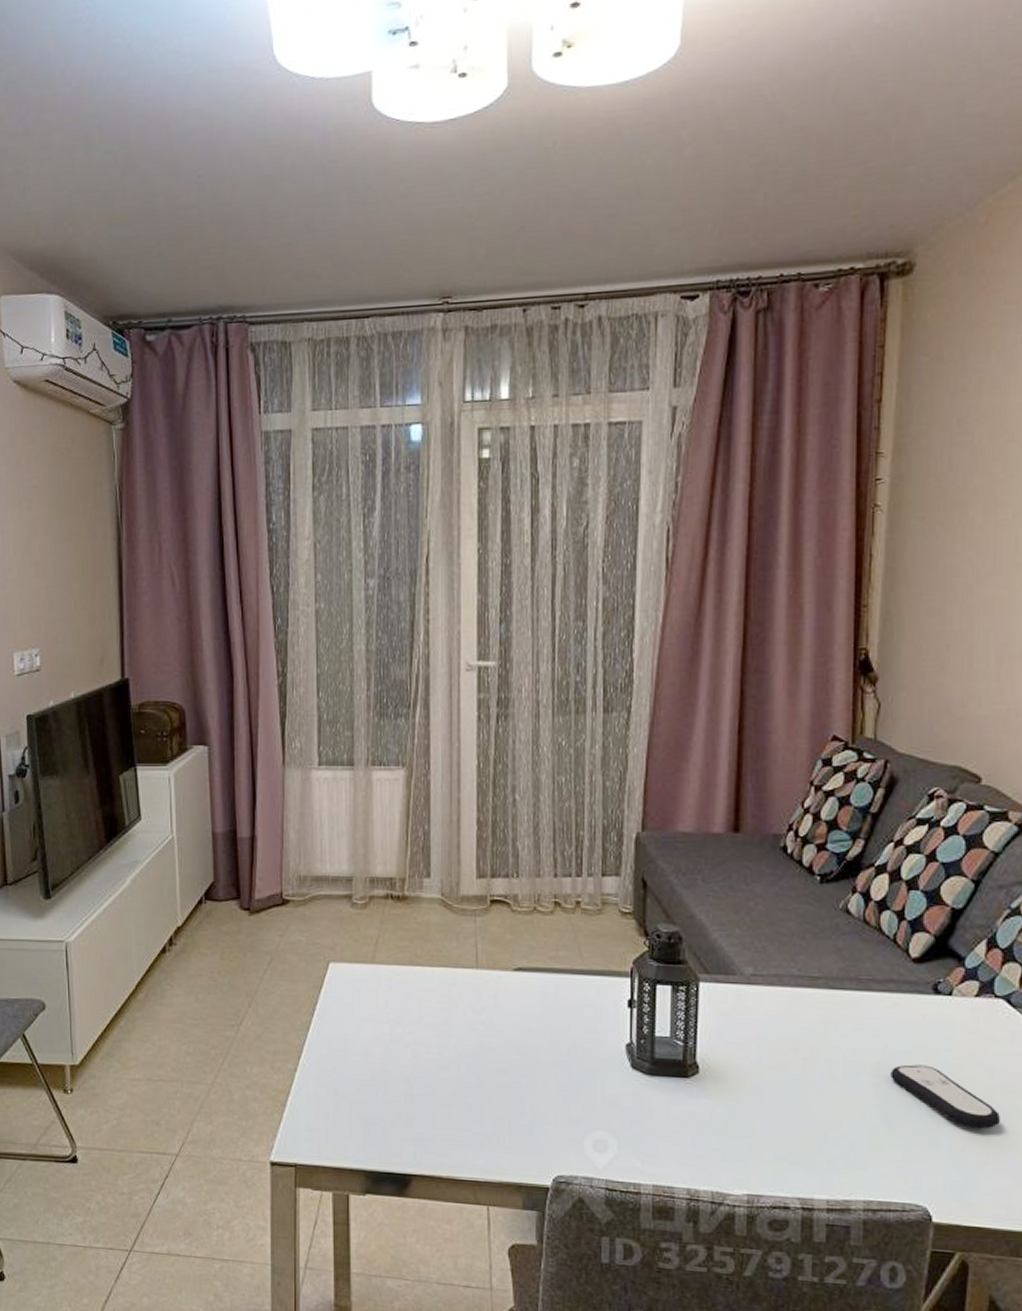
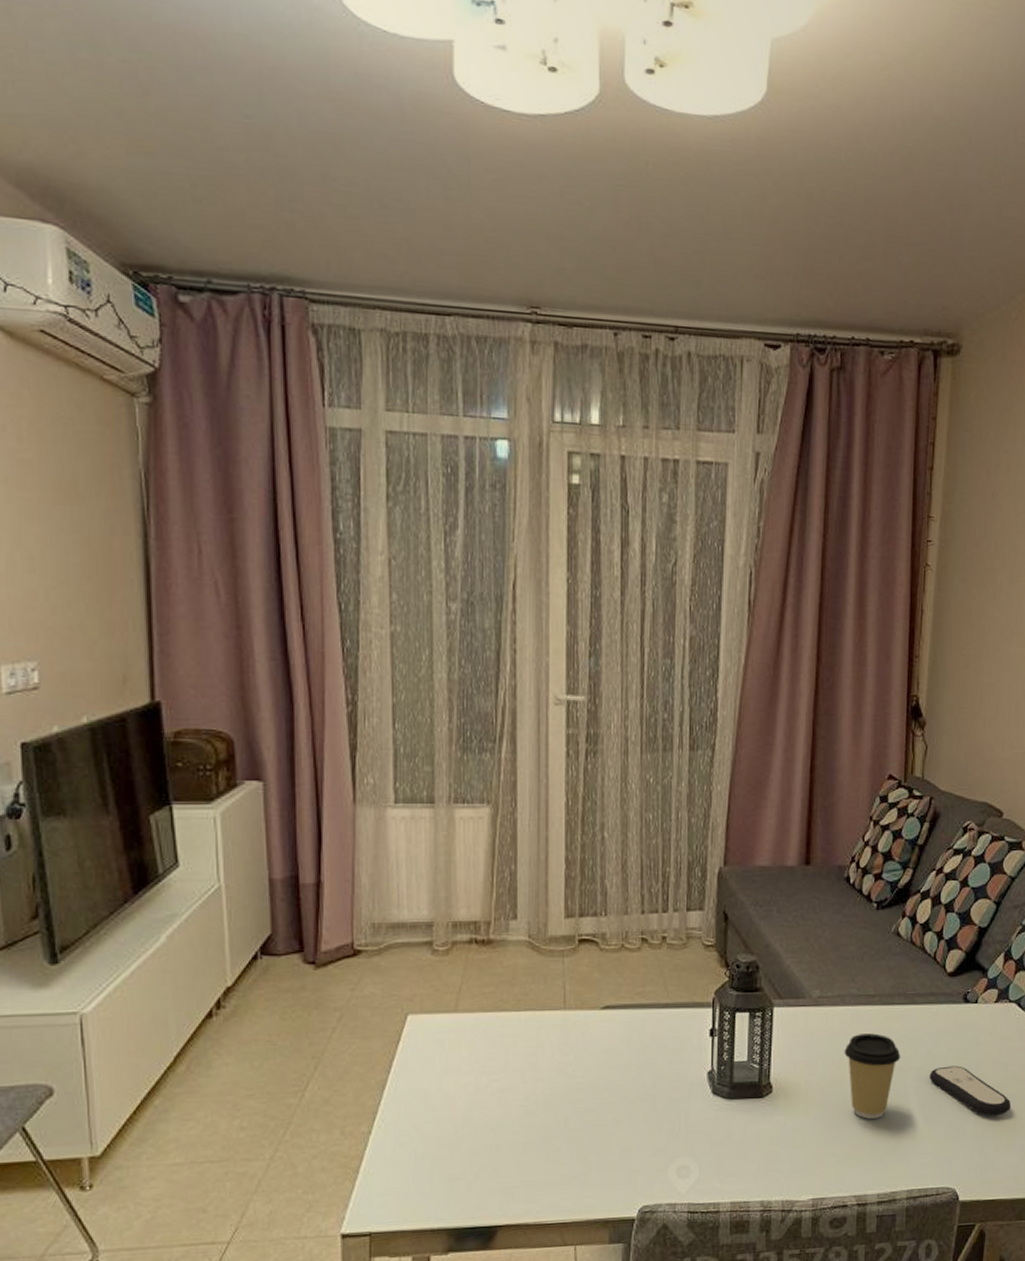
coffee cup: none [783,1019,853,1115] -> present [844,1033,901,1119]

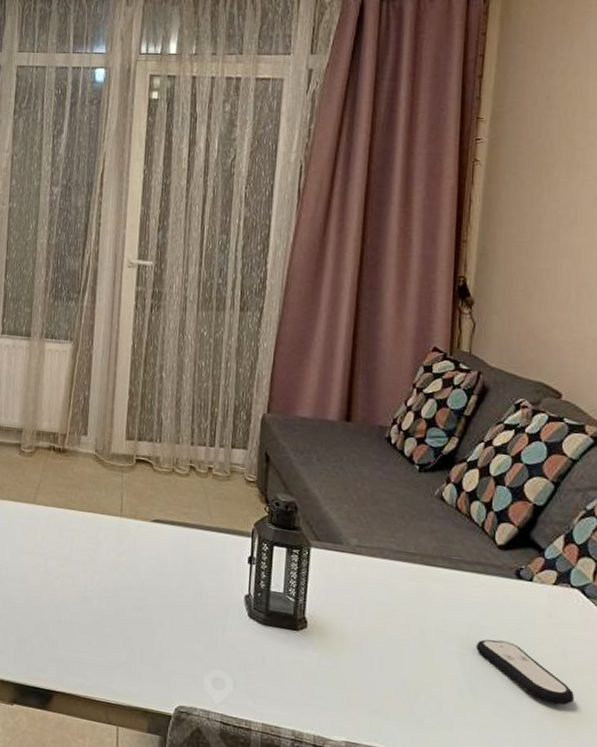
coffee cup: present [844,1033,901,1119] -> none [382,588,444,677]

